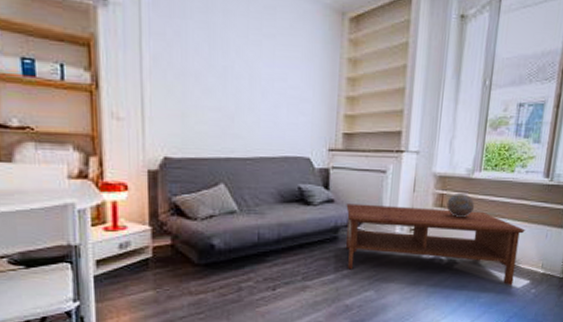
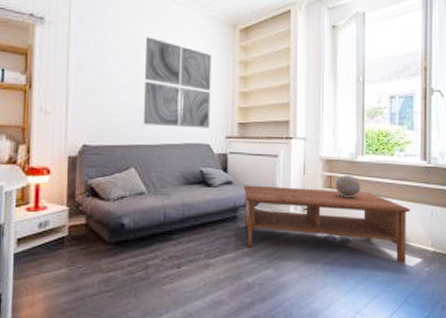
wall art: none [234,25,314,139] -> present [144,37,211,128]

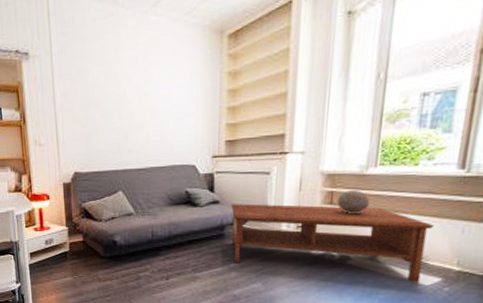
wall art: present [144,37,211,128] -> none [126,58,196,150]

